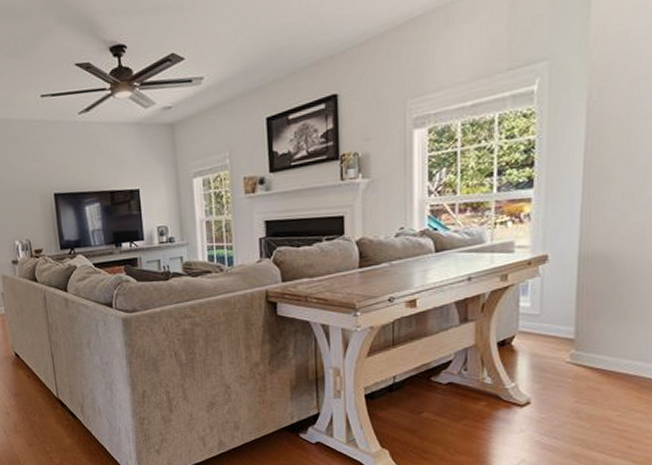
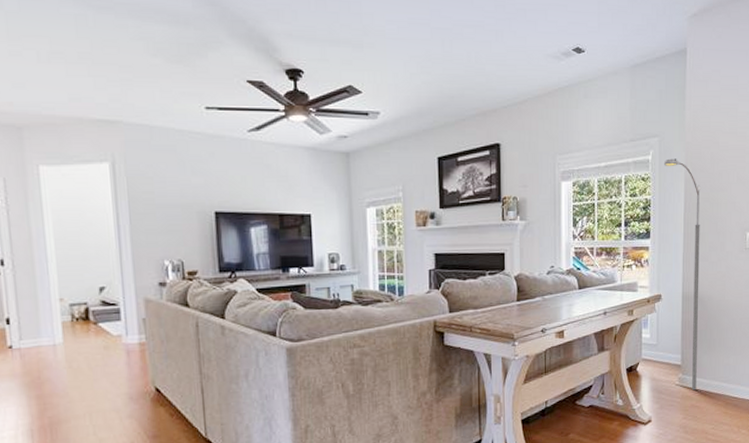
street lamp: none [555,84,611,370] -> present [663,158,701,391]

